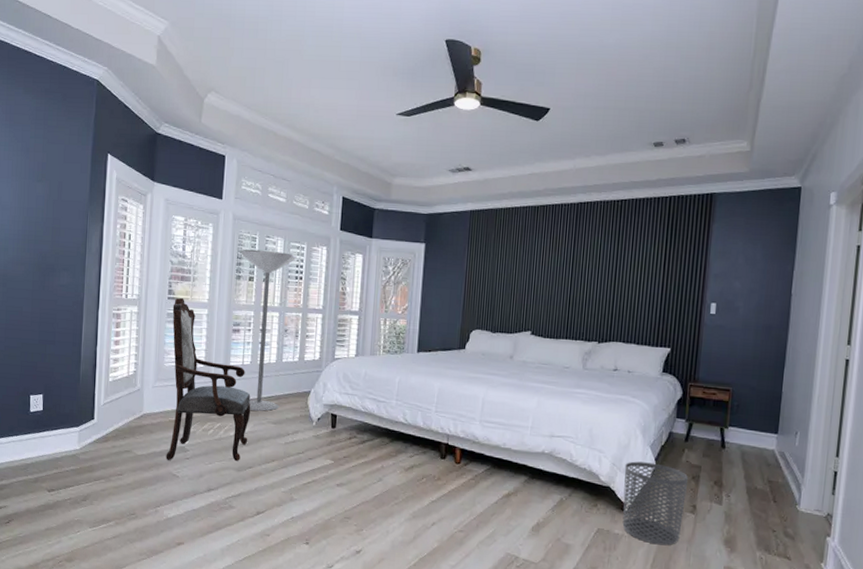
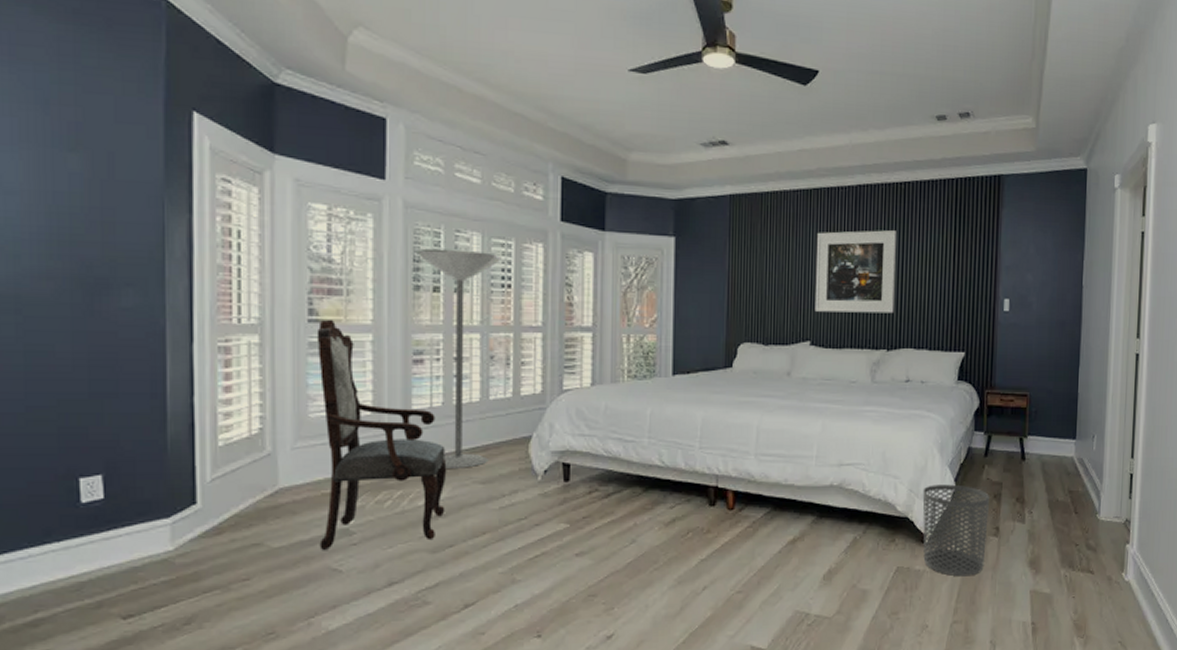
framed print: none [536,240,612,312] -> present [814,230,896,314]

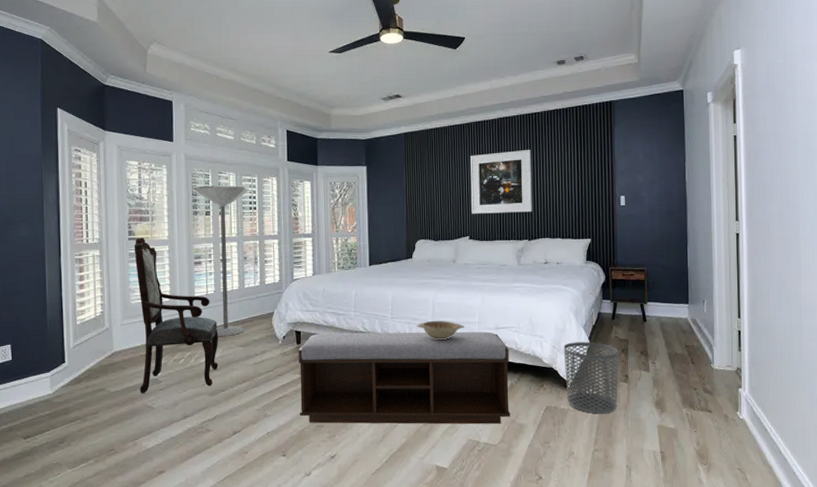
bench: none [564,466,854,592] -> present [298,331,511,425]
decorative bowl: none [733,453,798,480] -> present [416,321,464,341]

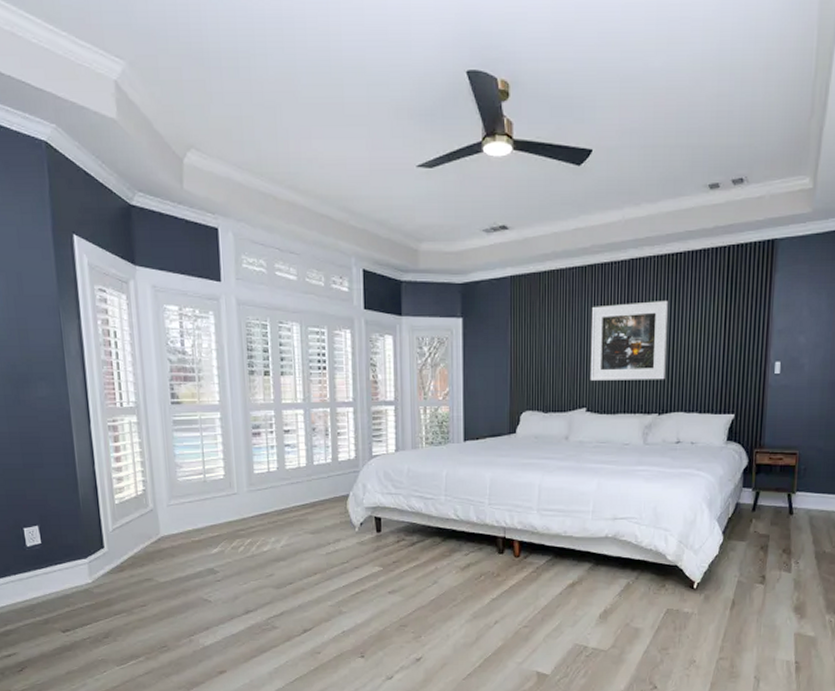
armchair: present [134,237,219,393] -> none [178,401,285,584]
floor lamp: present [194,185,249,336] -> none [249,338,317,521]
bench: present [298,331,511,425] -> none [378,520,627,627]
decorative bowl: present [416,321,464,341] -> none [519,509,576,532]
waste bin: present [563,342,619,414] -> none [691,536,756,619]

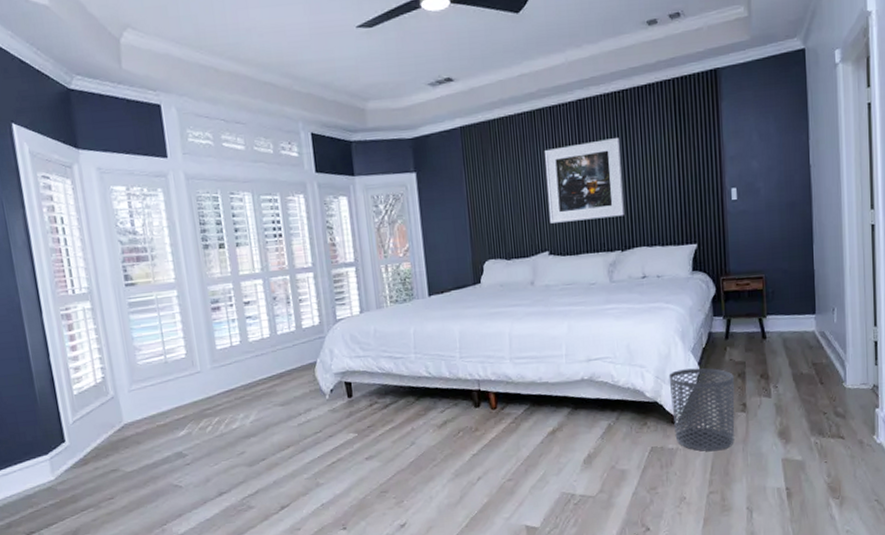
waste bin: none [691,536,756,619] -> present [668,367,735,452]

